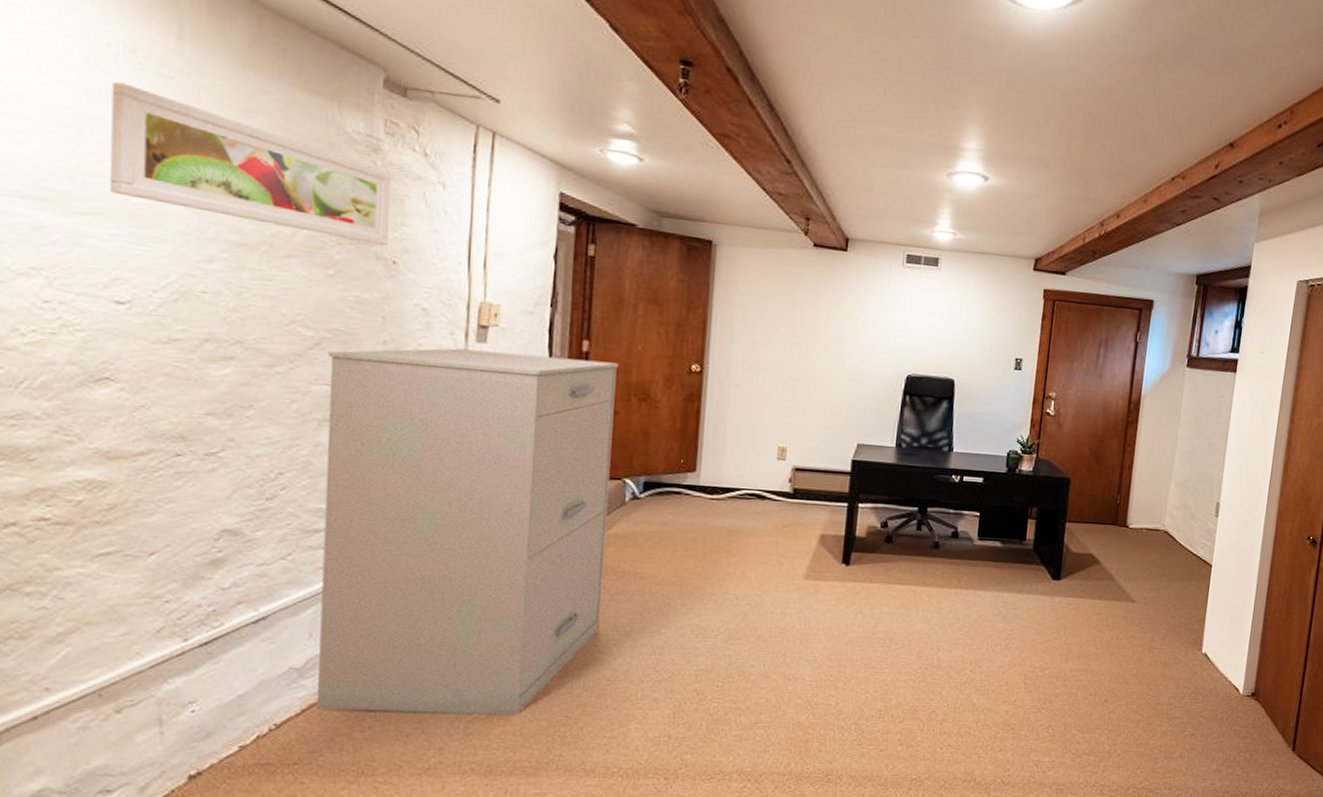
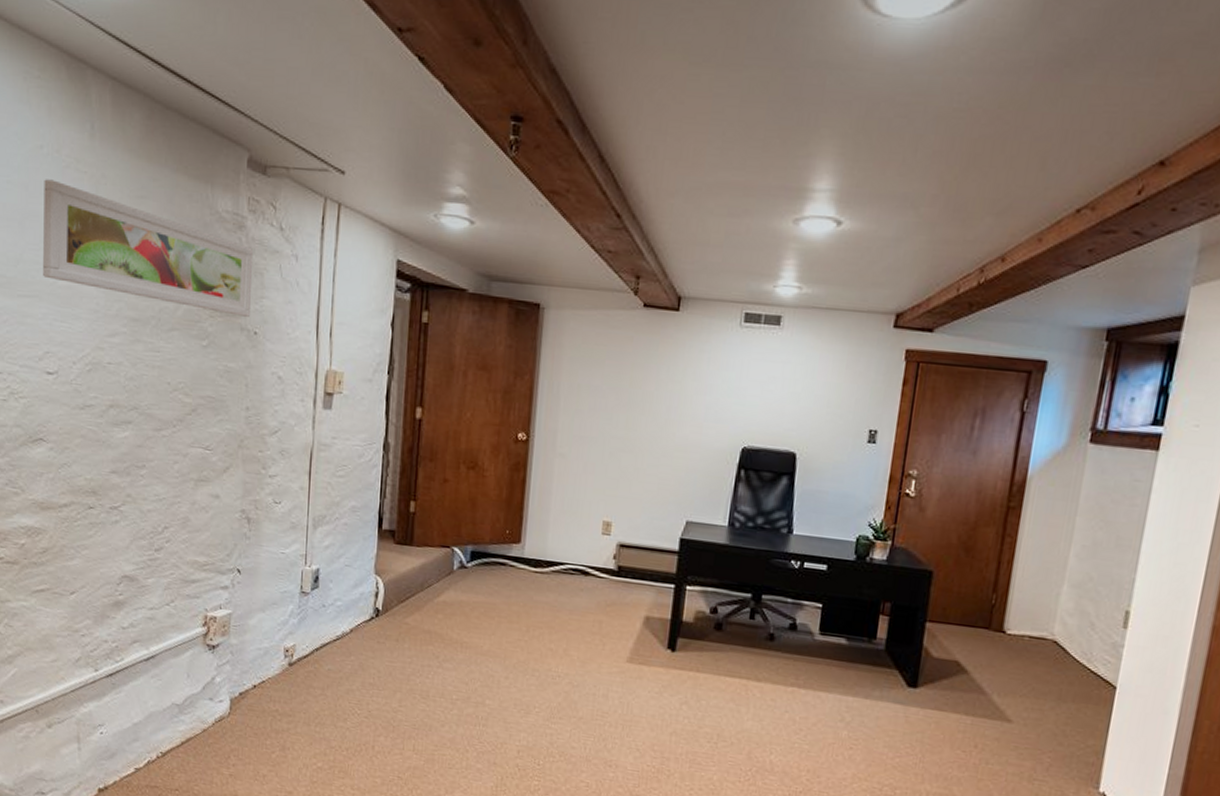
filing cabinet: present [317,348,619,716] -> none [193,414,449,771]

